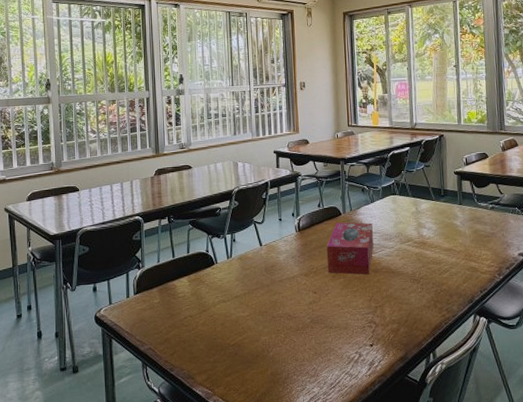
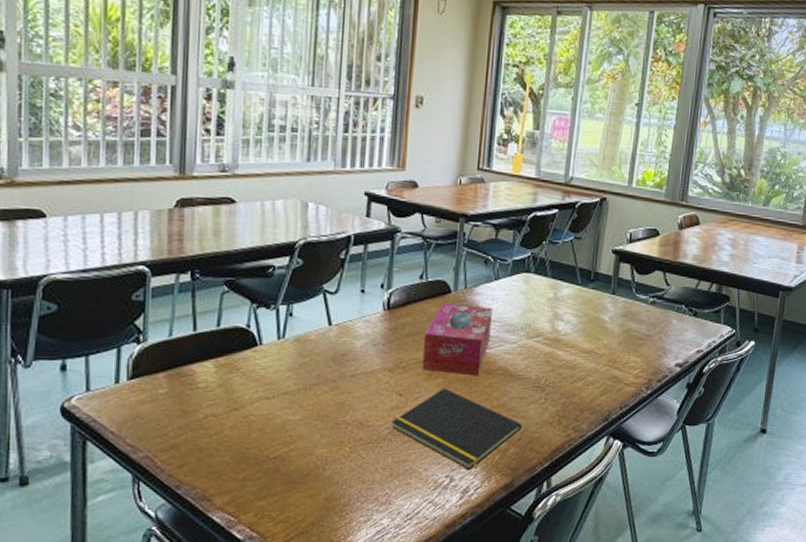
notepad: none [311,285,408,348] -> present [391,387,523,471]

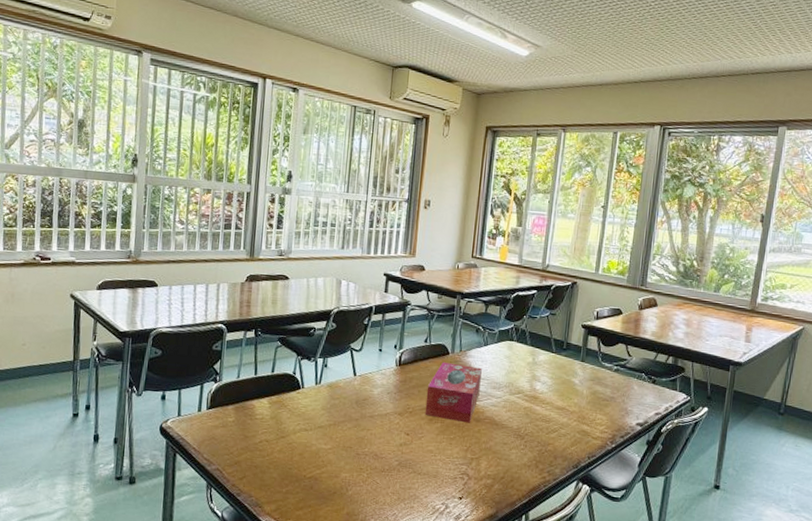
notepad: present [391,387,523,471] -> none [400,431,505,501]

